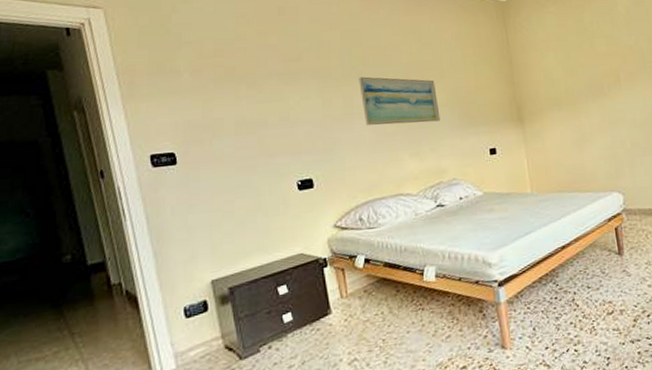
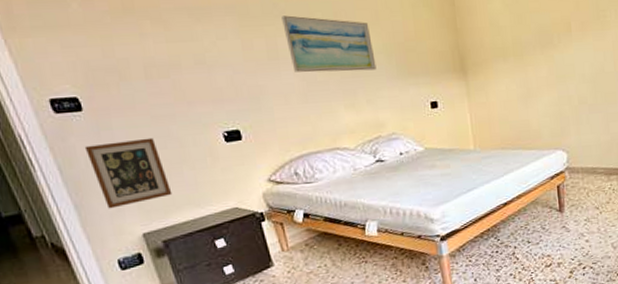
picture frame: none [172,187,244,256] -> present [84,137,173,209]

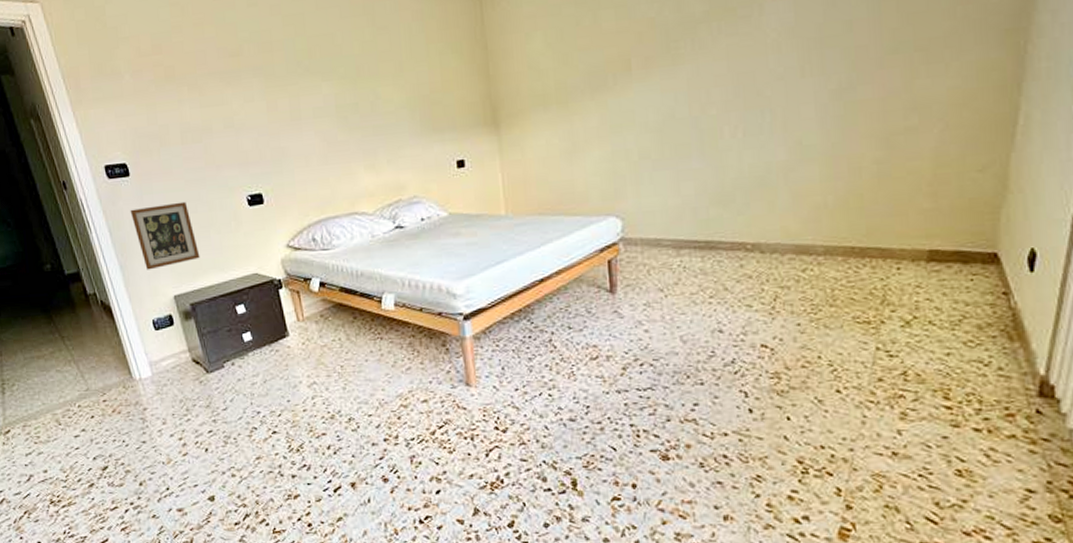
wall art: present [281,15,377,73] -> none [305,73,399,133]

